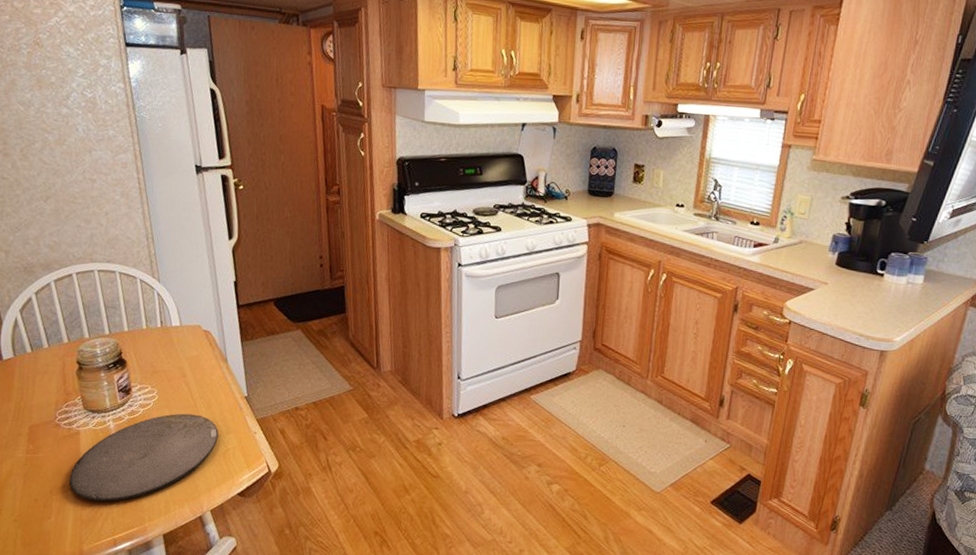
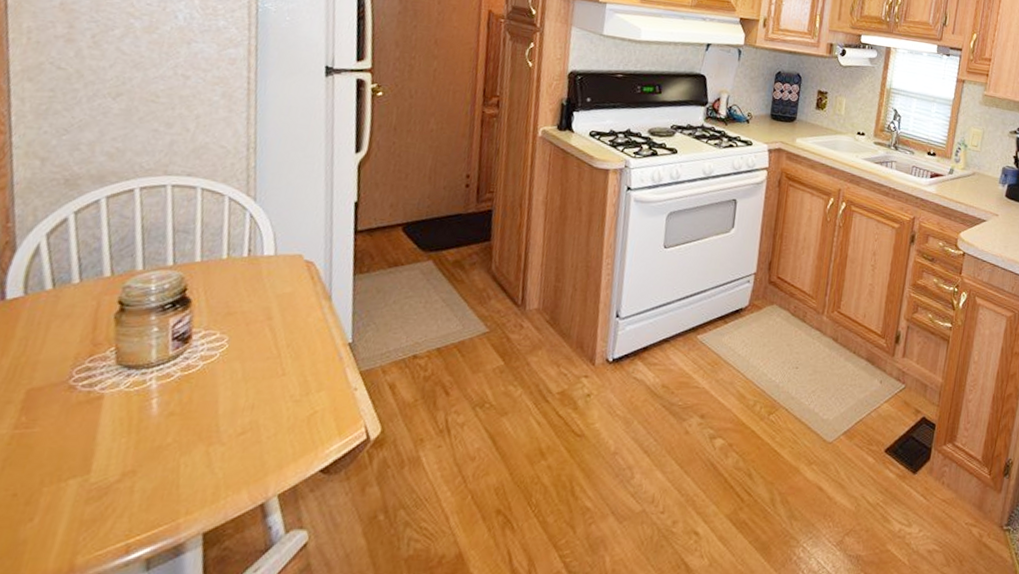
plate: present [69,413,219,502] -> none [72,366,306,492]

